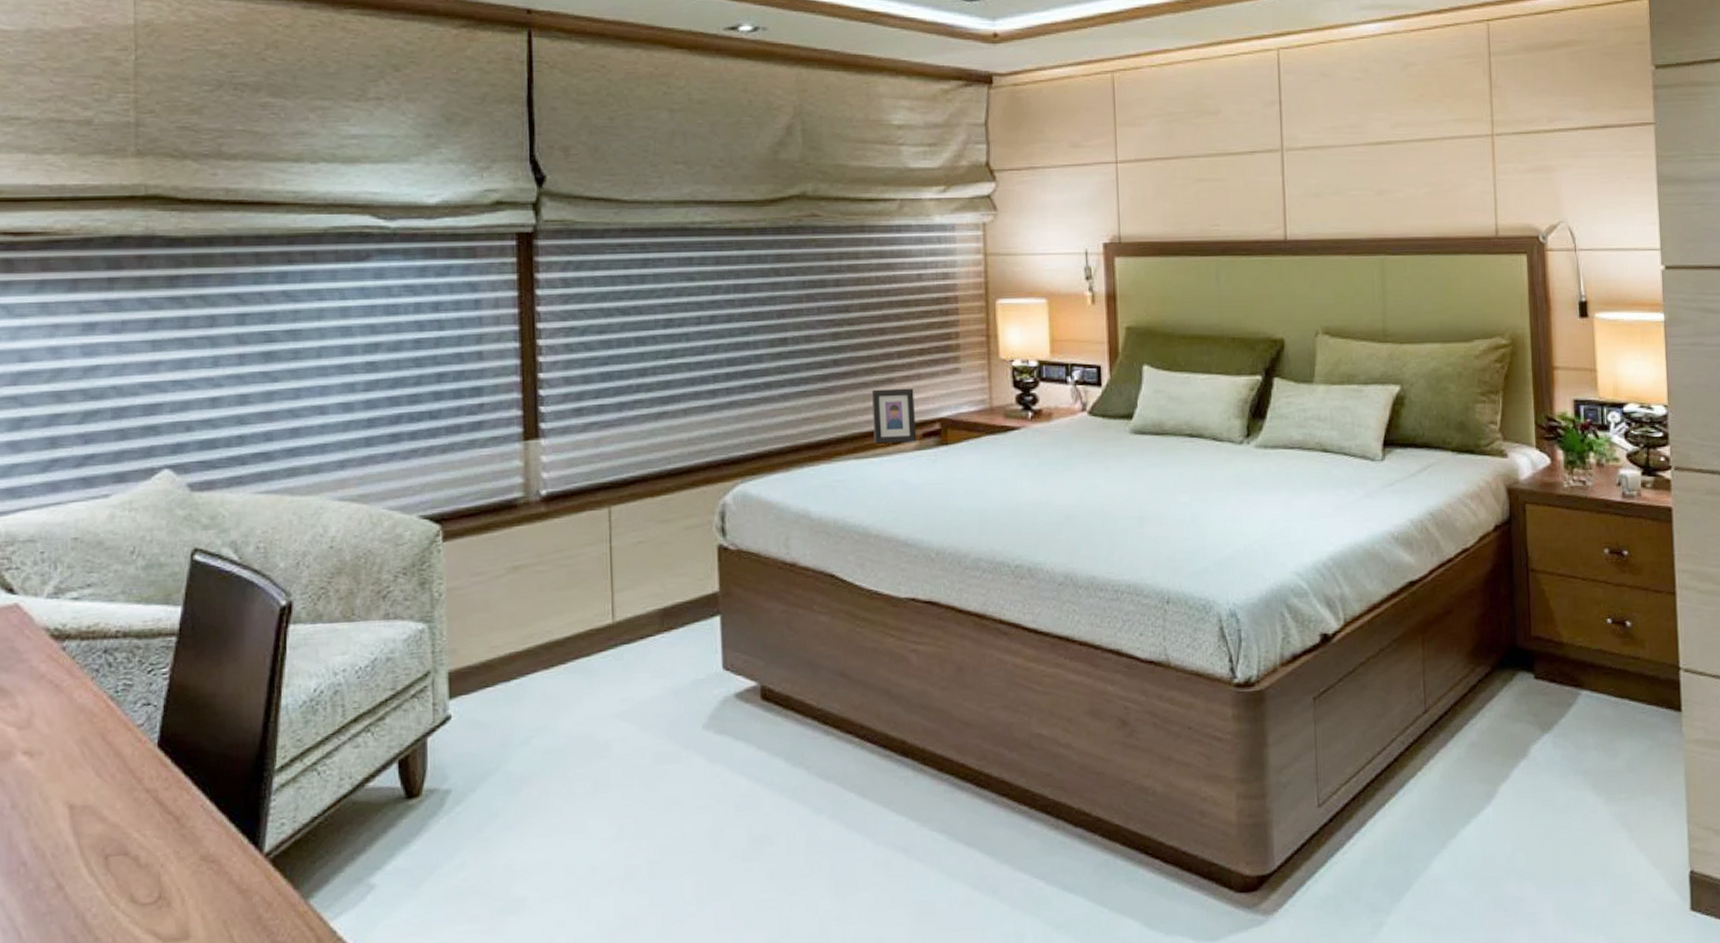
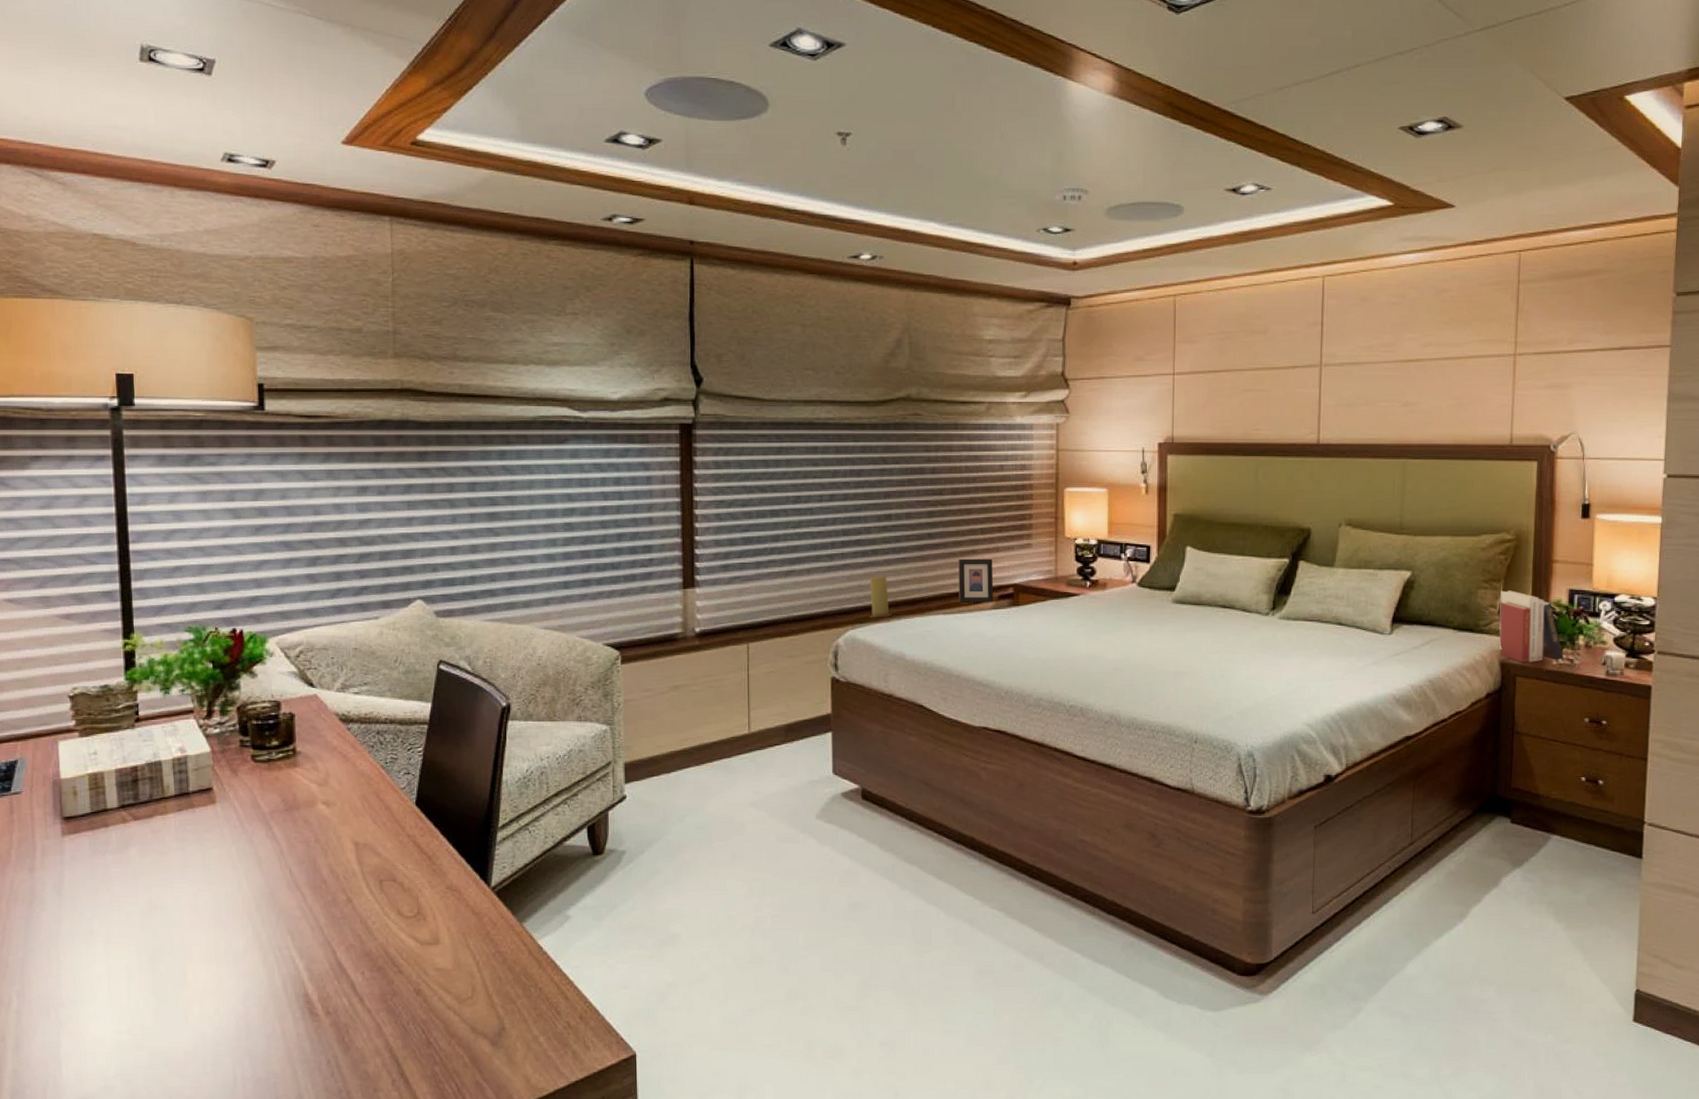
candle: none [763,414,792,468] -> present [869,576,892,618]
books: none [1500,403,1575,488] -> present [1499,590,1564,664]

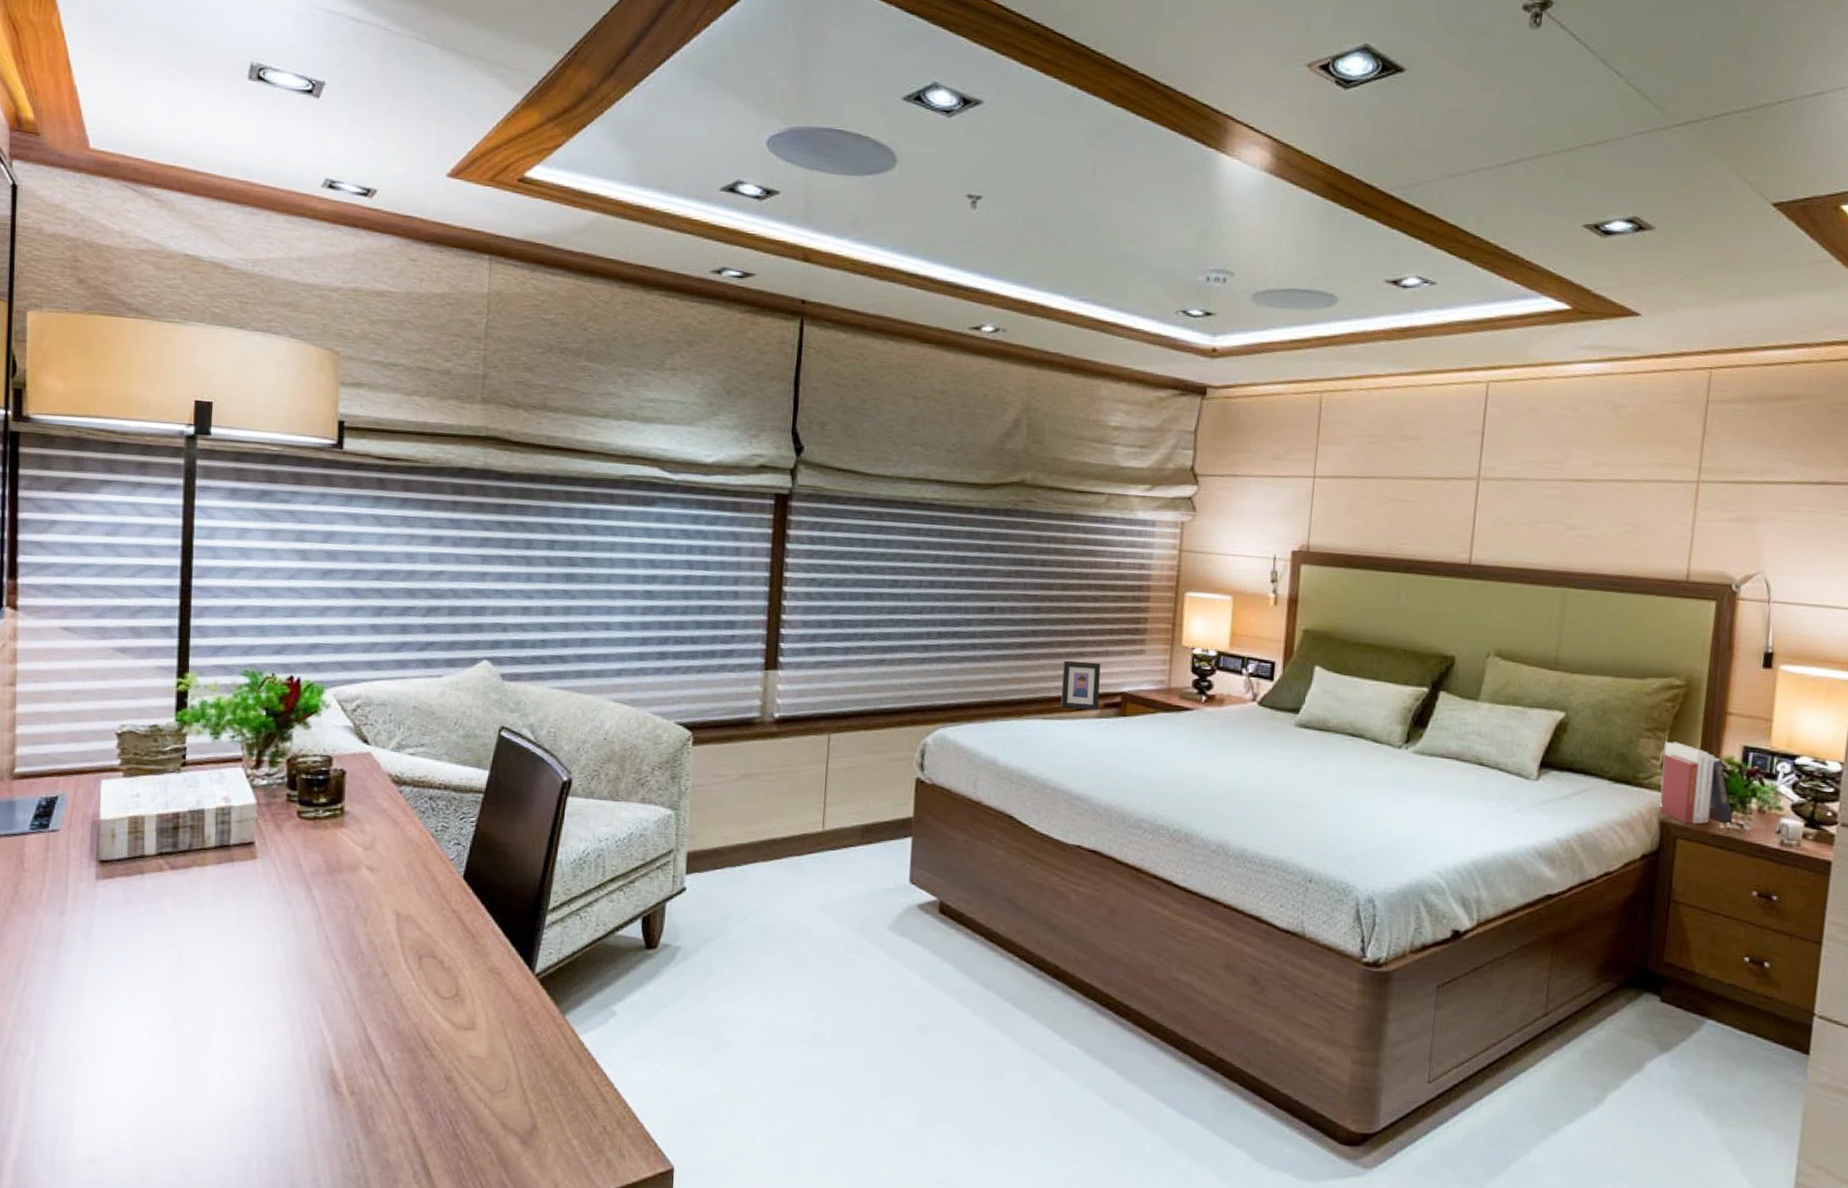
candle: present [869,576,892,618] -> none [962,672,987,717]

